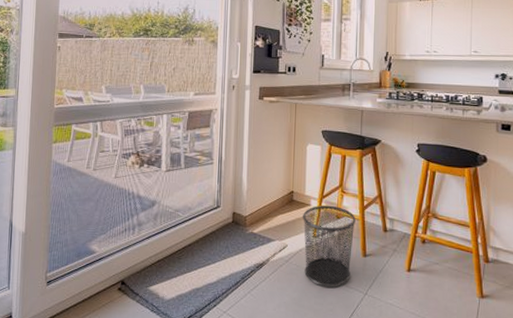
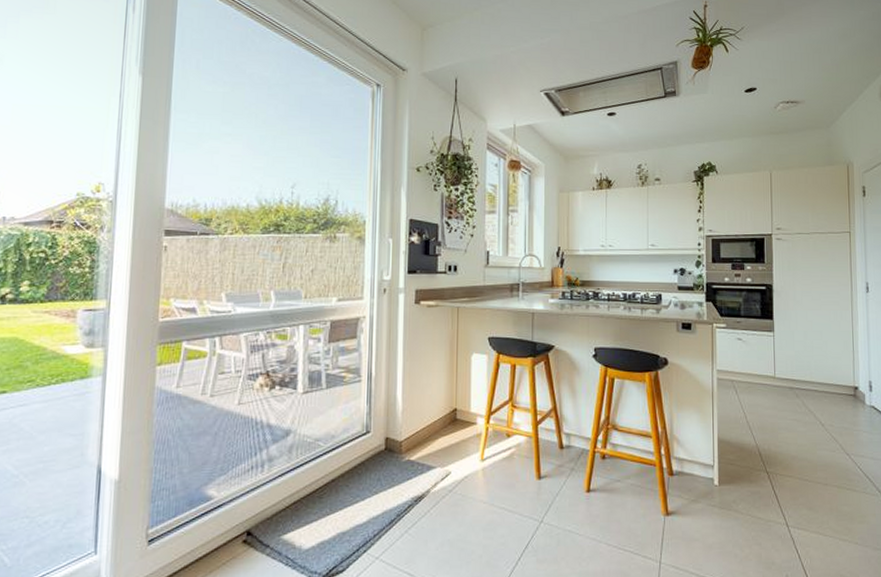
waste bin: present [303,205,356,288] -> none [468,422,528,518]

